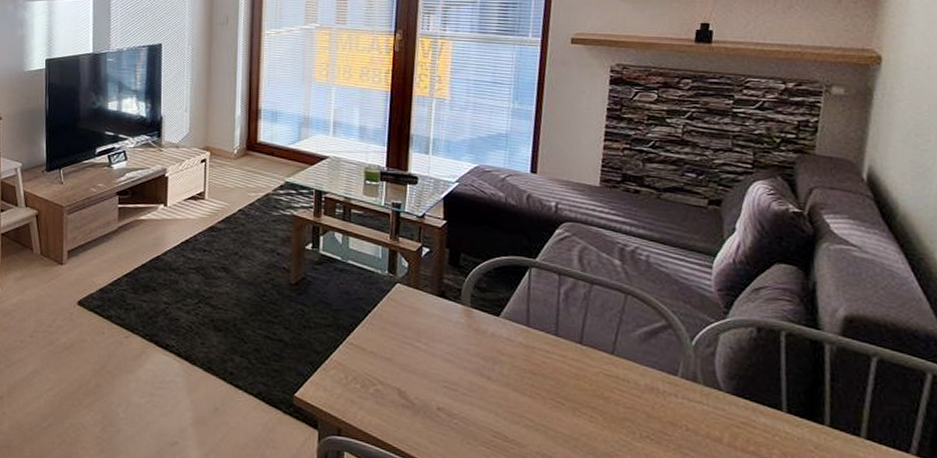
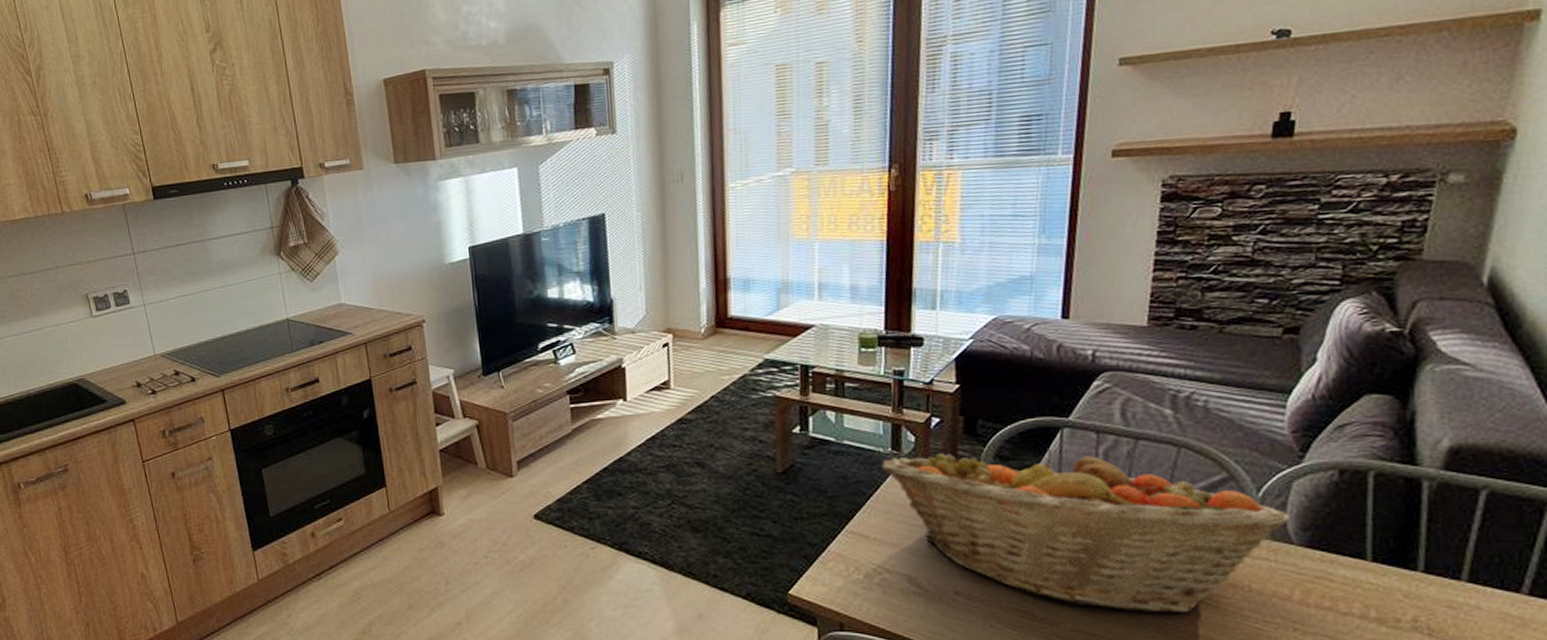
fruit basket: none [379,280,719,446] -> present [882,447,1290,614]

